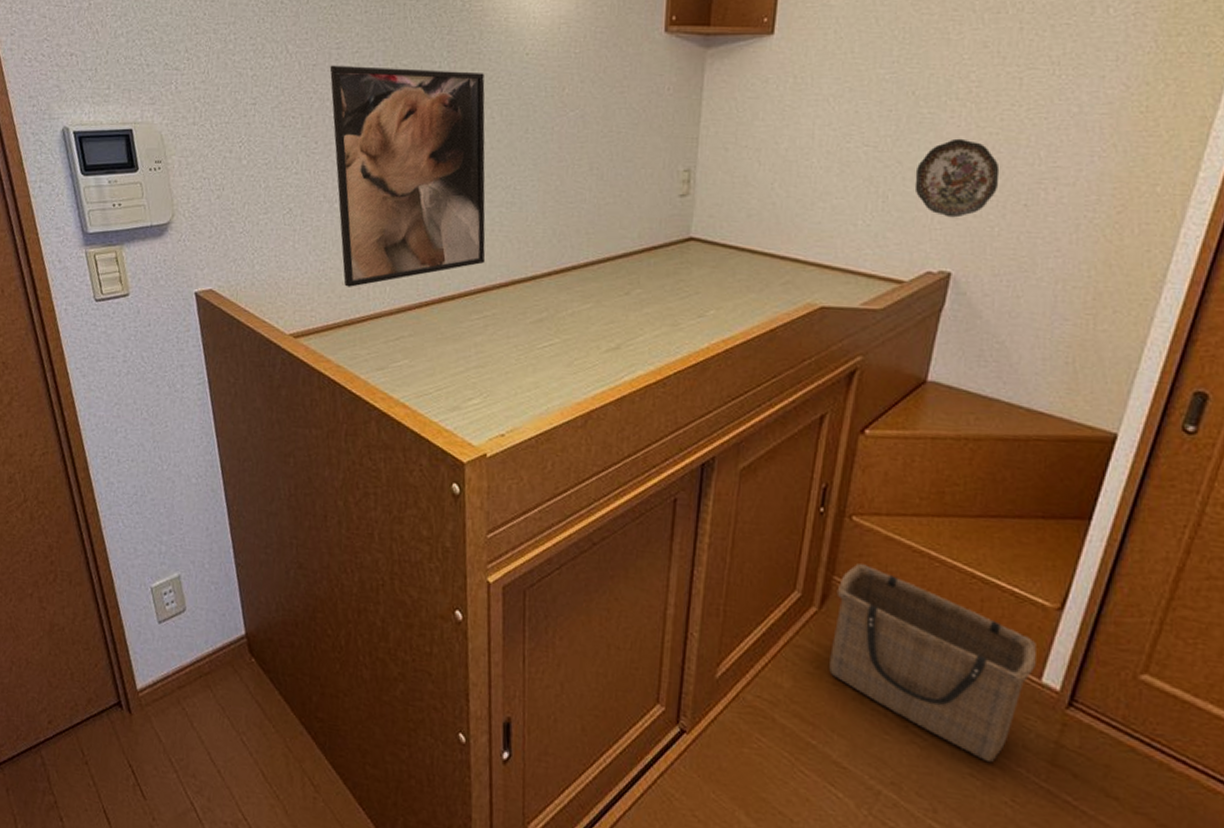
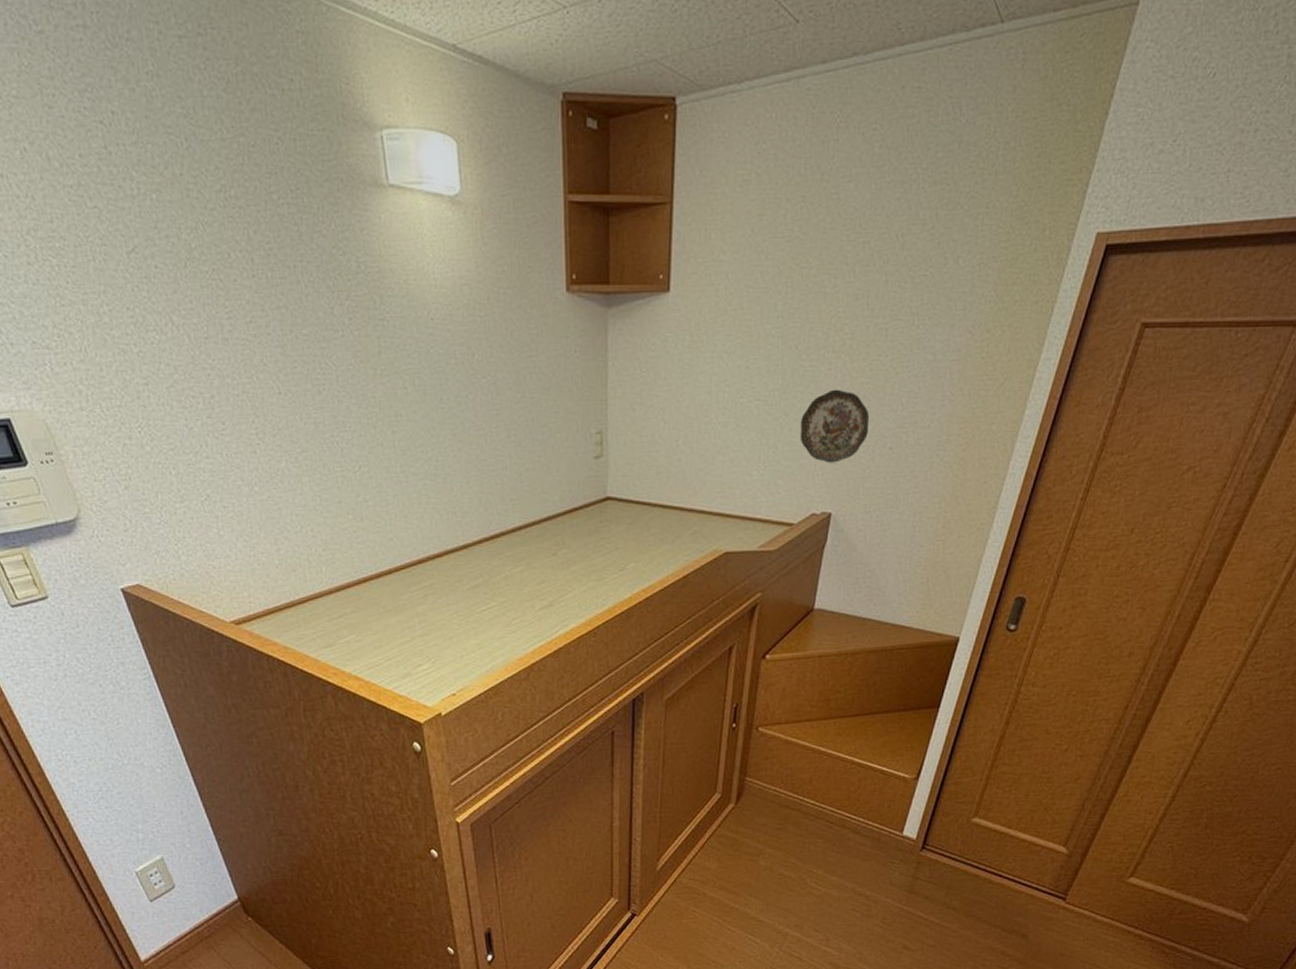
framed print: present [329,65,486,287] -> none [224,337,417,570]
basket: present [829,564,1036,763] -> none [746,765,899,899]

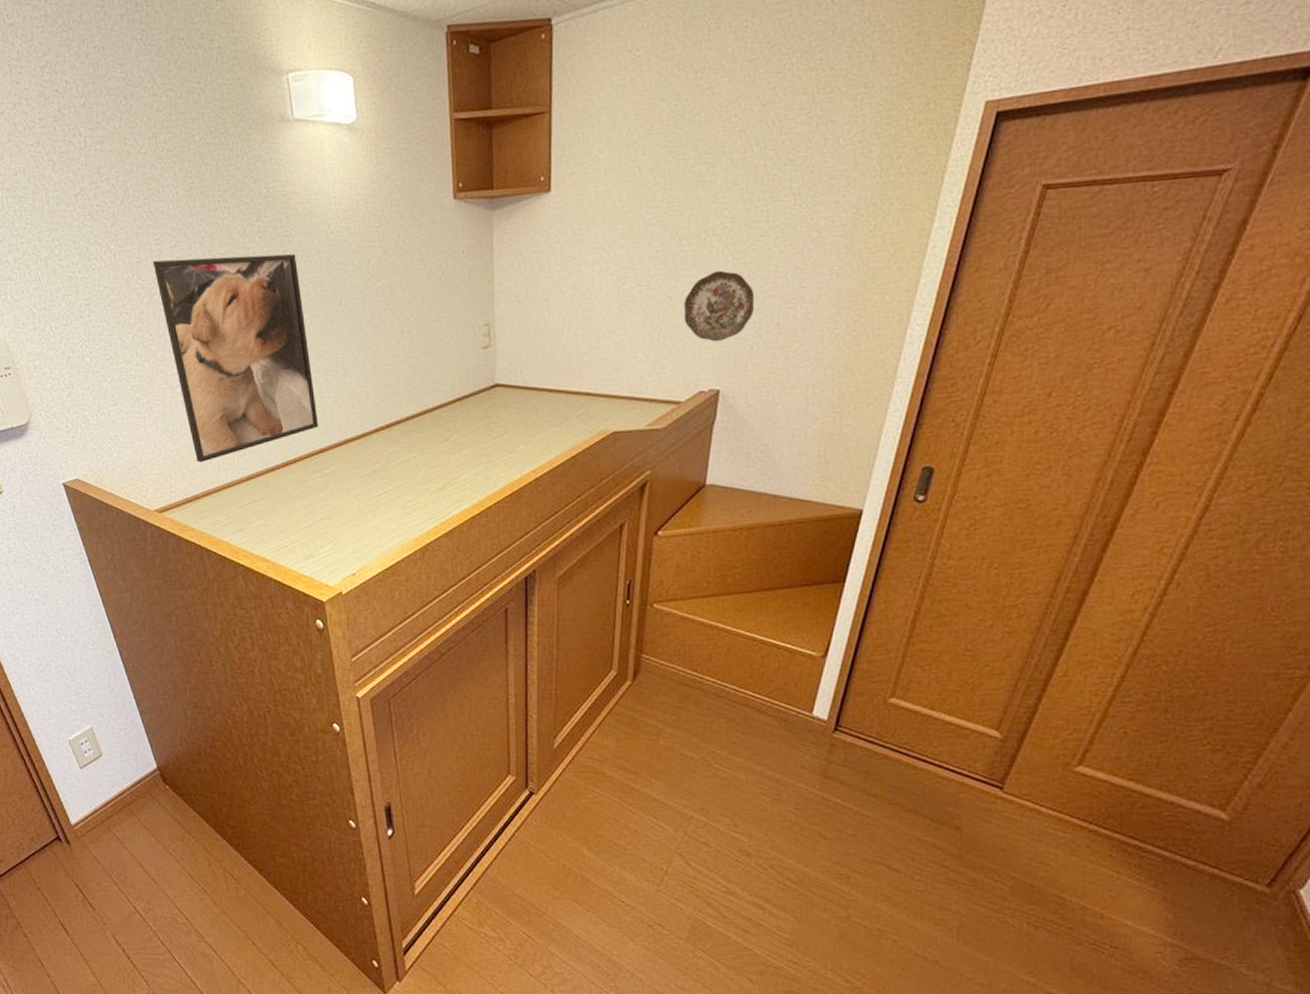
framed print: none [224,337,417,570] -> present [152,253,319,462]

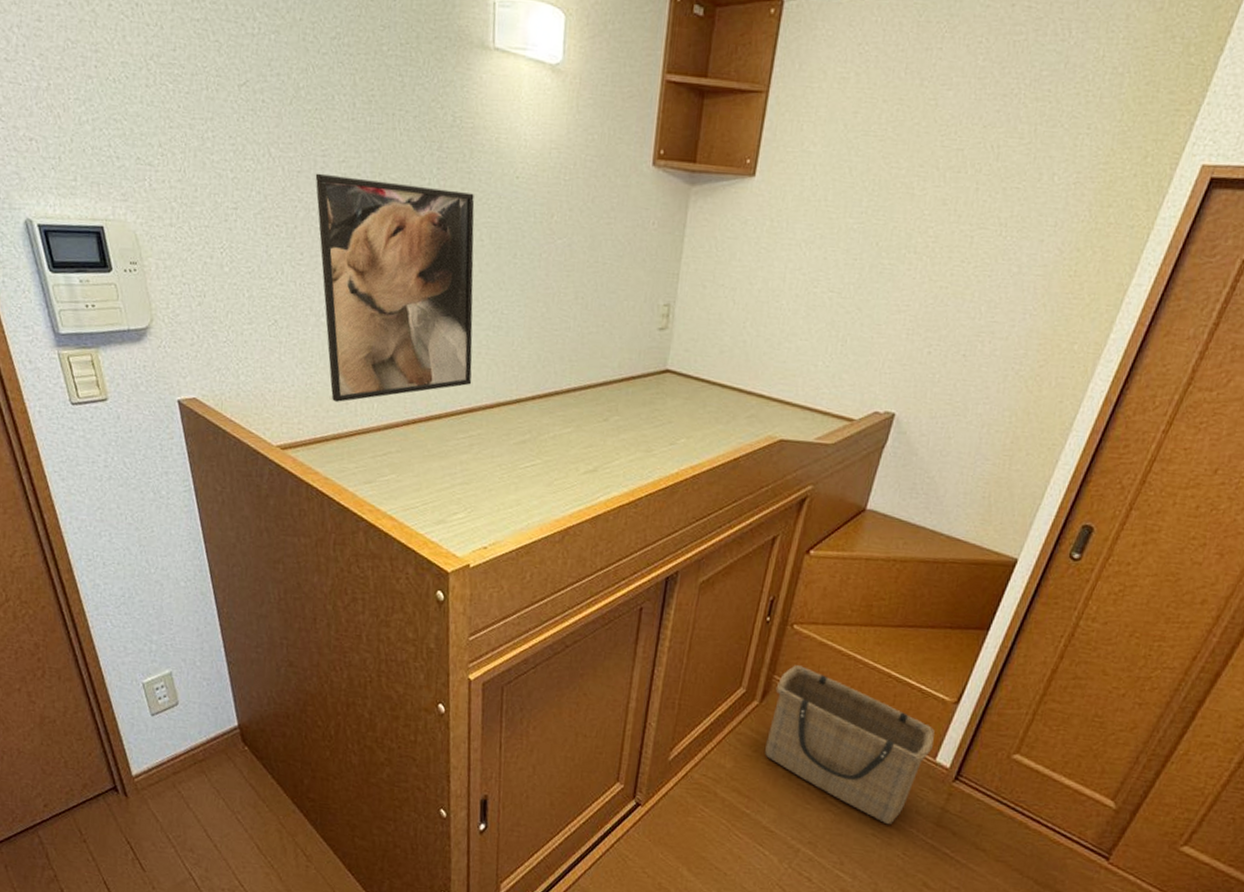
basket: none [644,642,807,783] -> present [765,665,935,825]
decorative plate: present [683,270,755,342] -> none [870,289,946,364]

